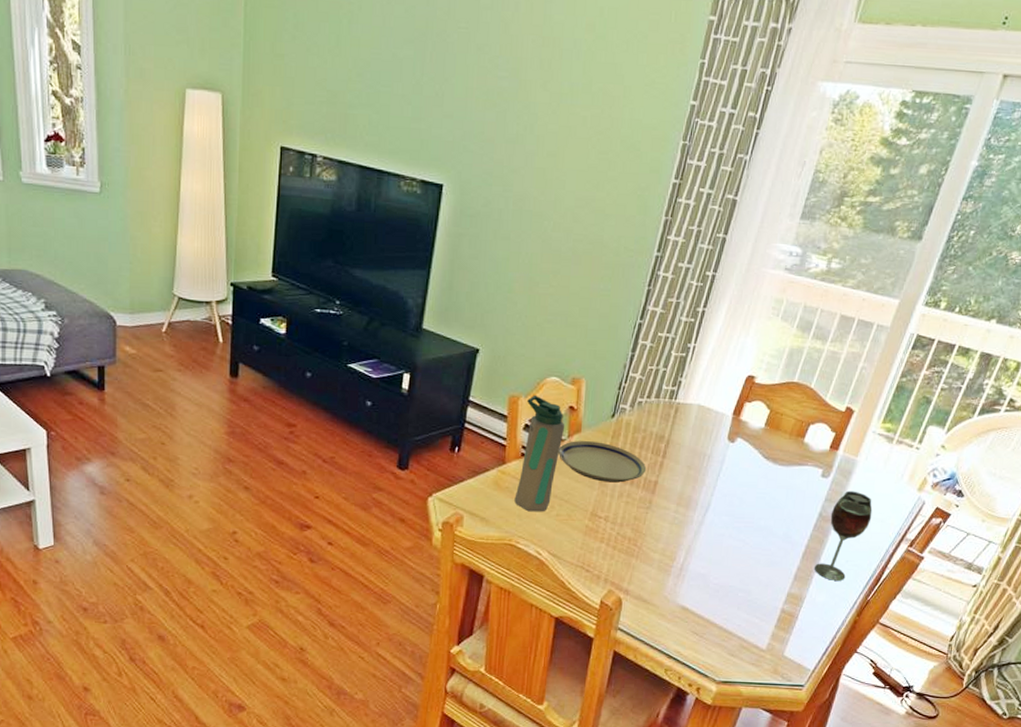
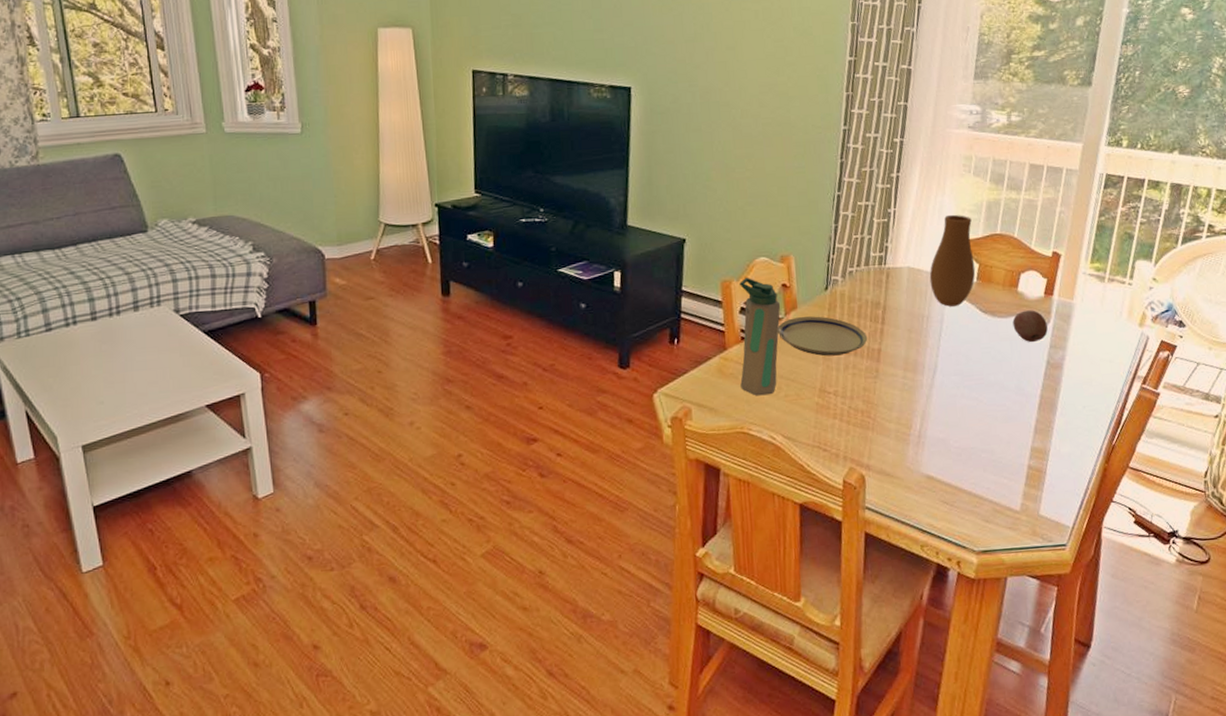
vase: none [717,357,771,449] -> present [929,214,976,307]
fruit: none [792,461,827,494] -> present [1012,310,1048,343]
wineglass: present [815,490,873,581] -> none [1053,334,1100,429]

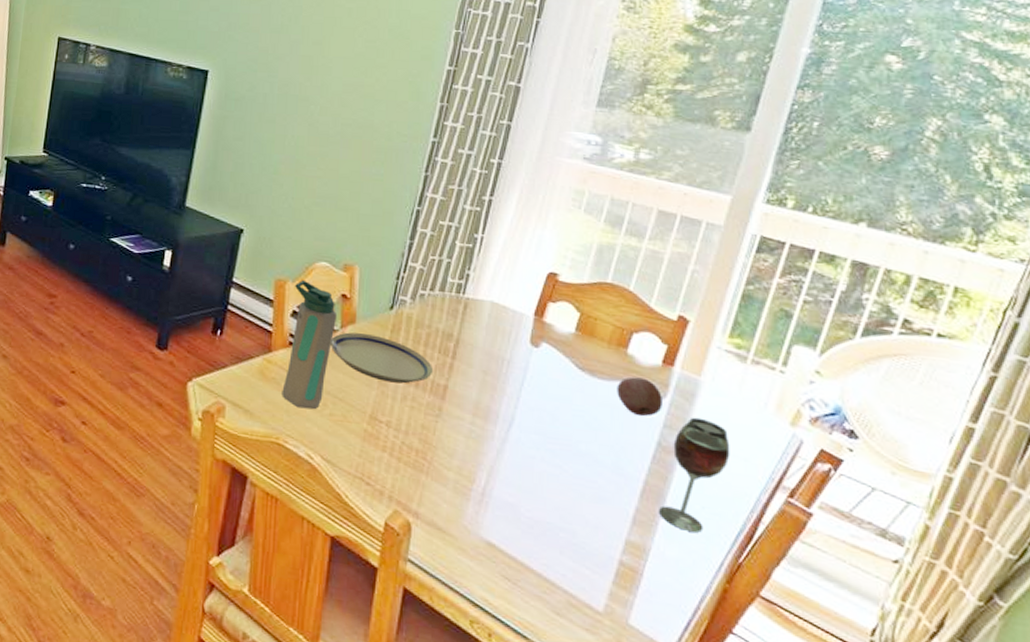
vase: present [929,214,976,307] -> none [516,251,576,356]
wineglass: none [1053,334,1100,429] -> present [659,417,730,533]

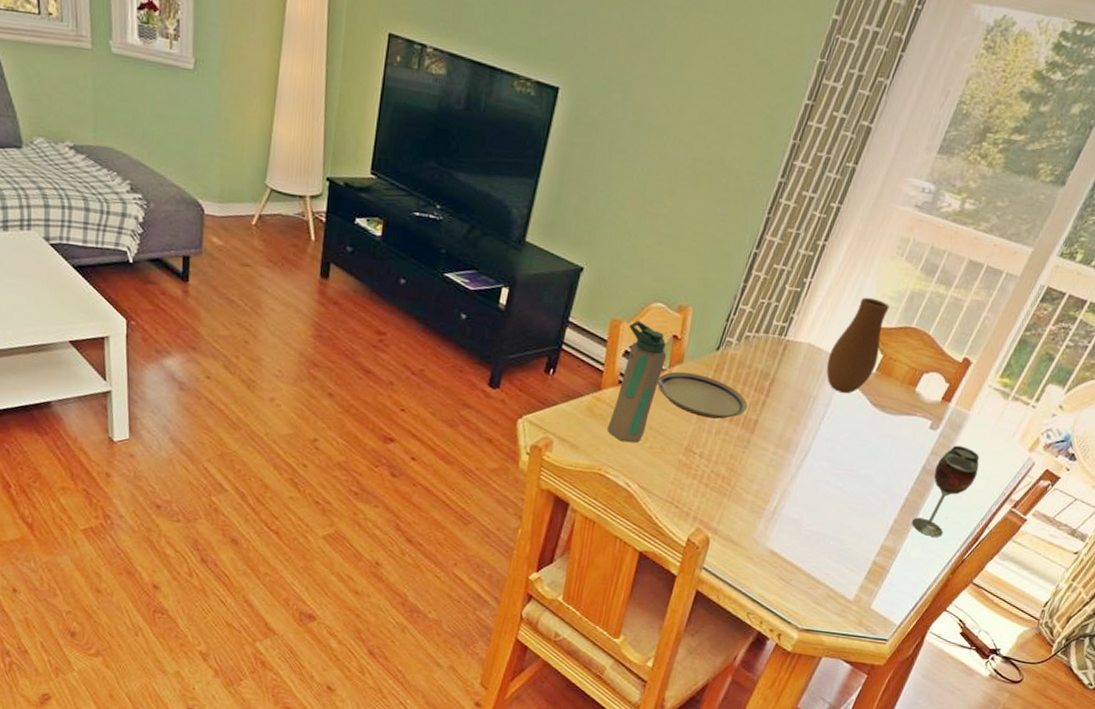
vase: none [516,251,576,356] -> present [826,297,890,394]
fruit: present [617,377,662,417] -> none [899,411,936,446]

